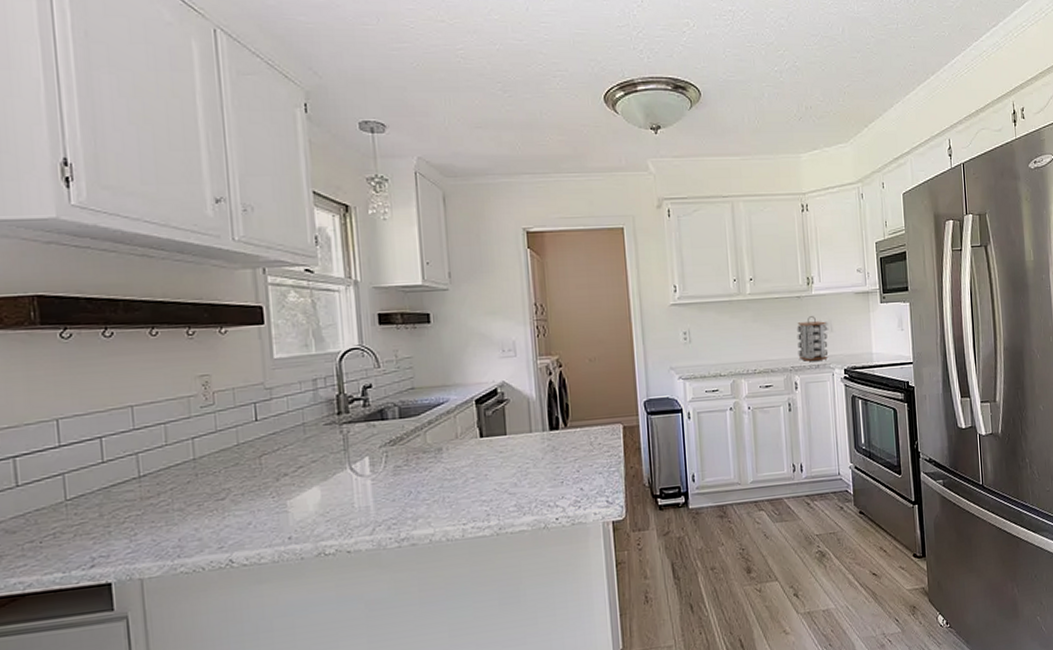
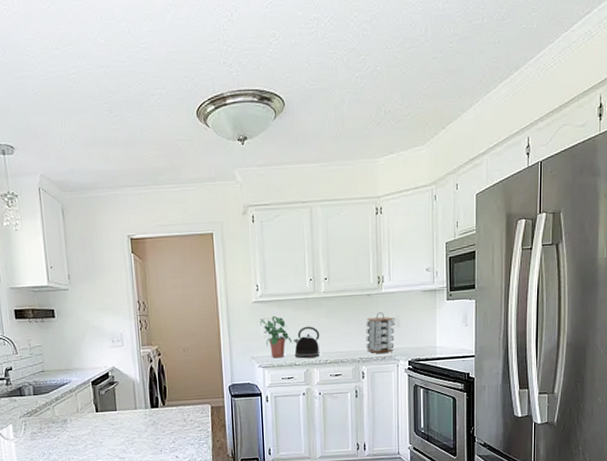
potted plant: none [678,319,717,369] -> present [259,315,293,358]
kettle: none [718,331,748,368] -> present [294,326,321,358]

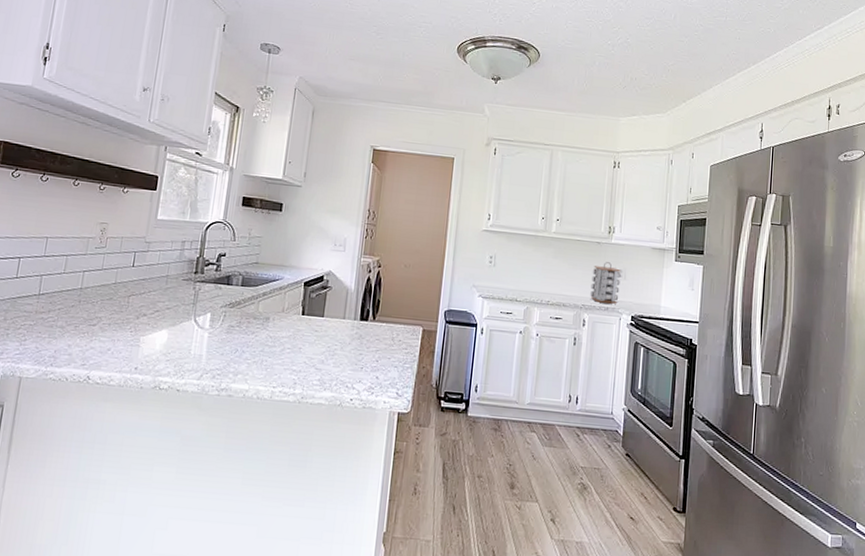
potted plant: present [259,315,293,358] -> none [486,247,517,291]
kettle: present [294,326,321,358] -> none [516,263,545,296]

